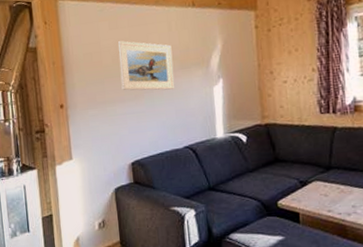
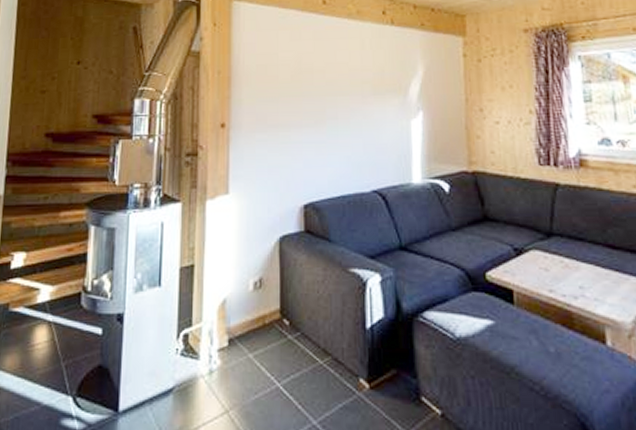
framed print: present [118,40,174,91] -> none [299,55,365,118]

